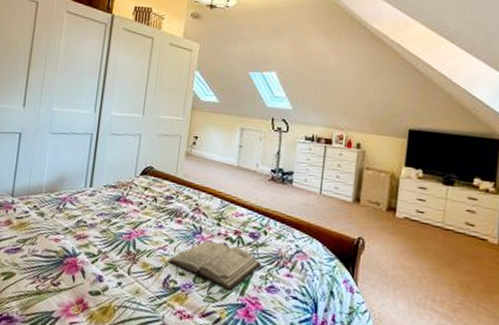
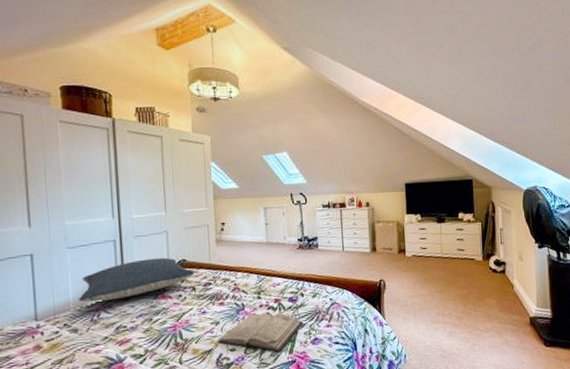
pillow: none [51,158,159,194] -> present [79,257,194,302]

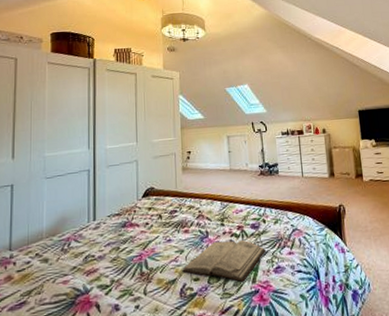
pillow: present [79,257,194,302] -> none [52,186,161,231]

